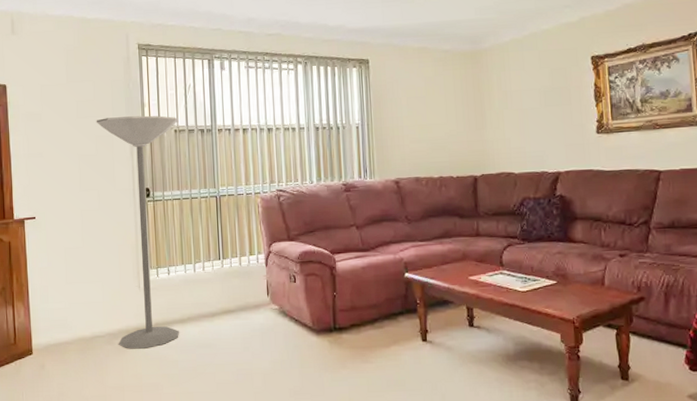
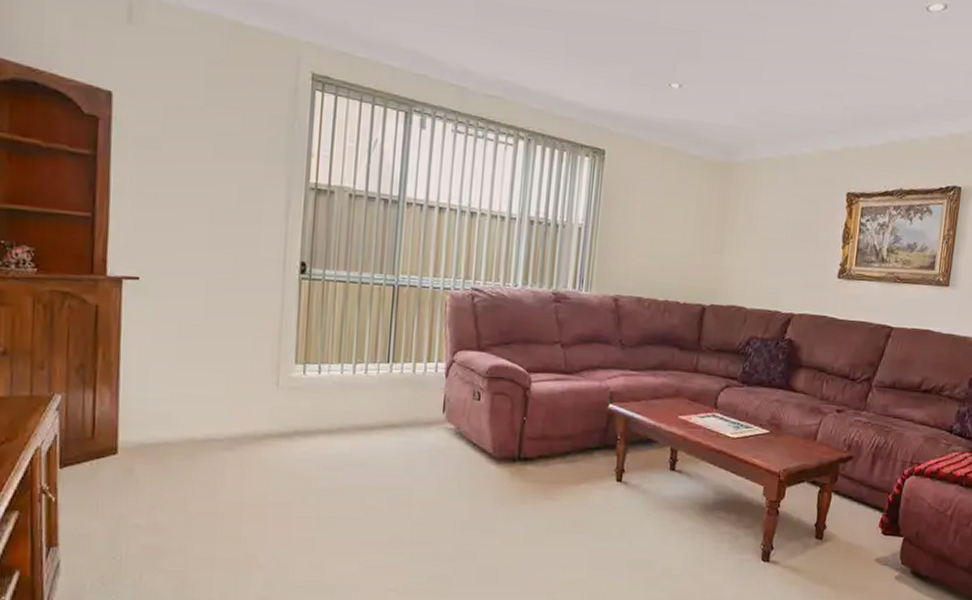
floor lamp: present [96,115,179,349] -> none [240,162,355,461]

